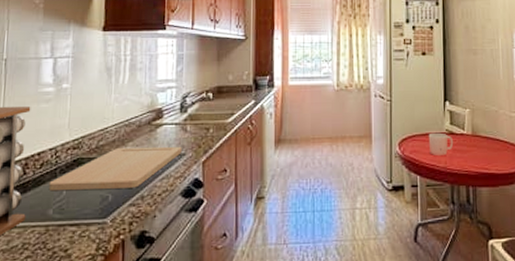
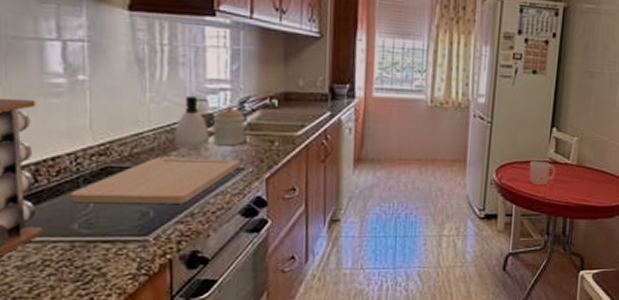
soap dispenser: none [131,94,158,140] -> present [174,95,209,150]
jar: none [160,101,187,135] -> present [212,105,246,146]

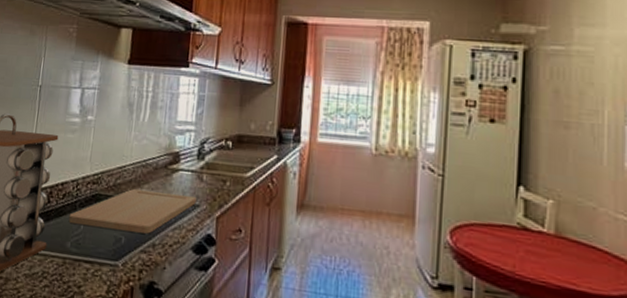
soap dispenser: present [174,95,209,150] -> none [147,135,176,184]
jar: present [212,105,246,146] -> none [176,145,205,183]
mug: present [528,160,557,186] -> none [491,224,528,257]

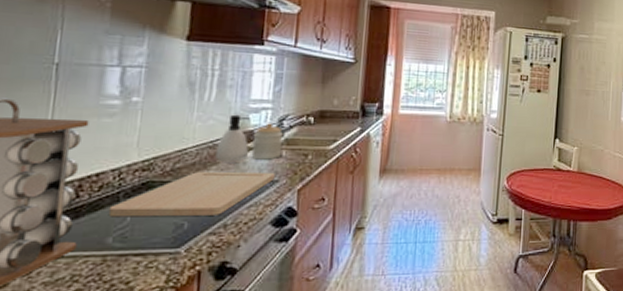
soap dispenser: none [147,135,176,184] -> present [215,114,250,164]
jar: none [176,145,205,183] -> present [251,123,284,160]

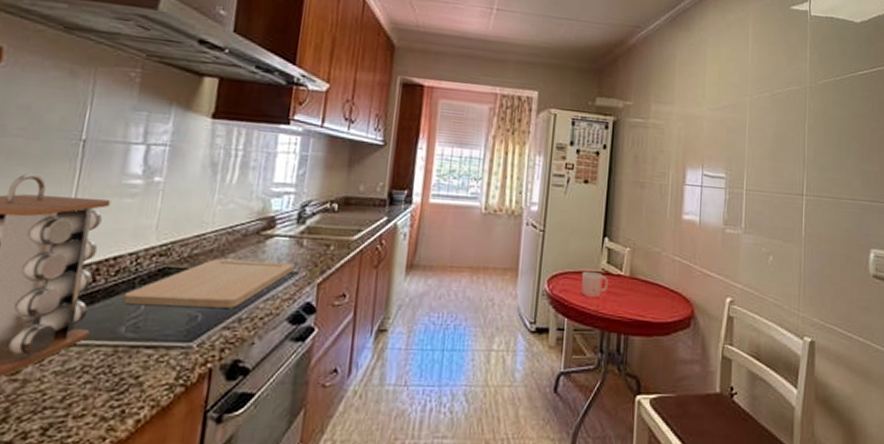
soap dispenser: present [215,114,250,164] -> none [234,198,271,252]
jar: present [251,123,284,160] -> none [270,209,306,249]
mug: none [535,168,560,191] -> present [580,271,609,299]

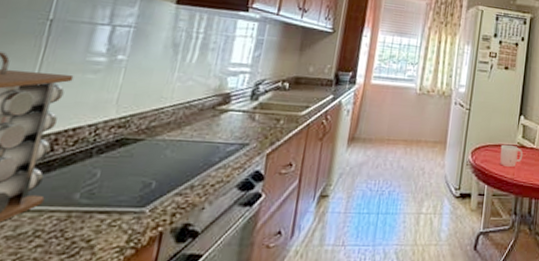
cutting board: present [122,259,295,308] -> none [79,131,246,176]

